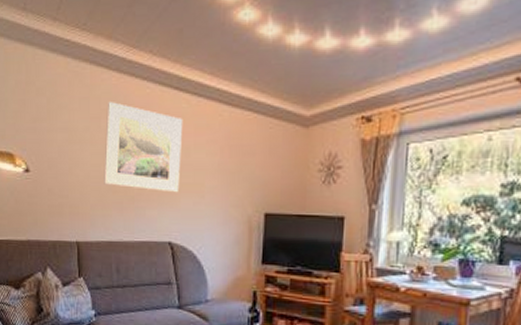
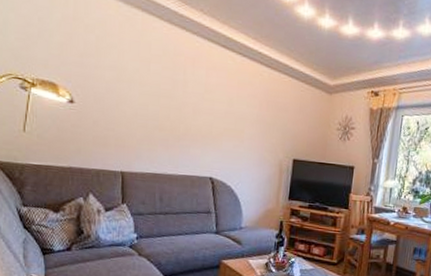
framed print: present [104,101,183,193] -> none [151,48,229,136]

